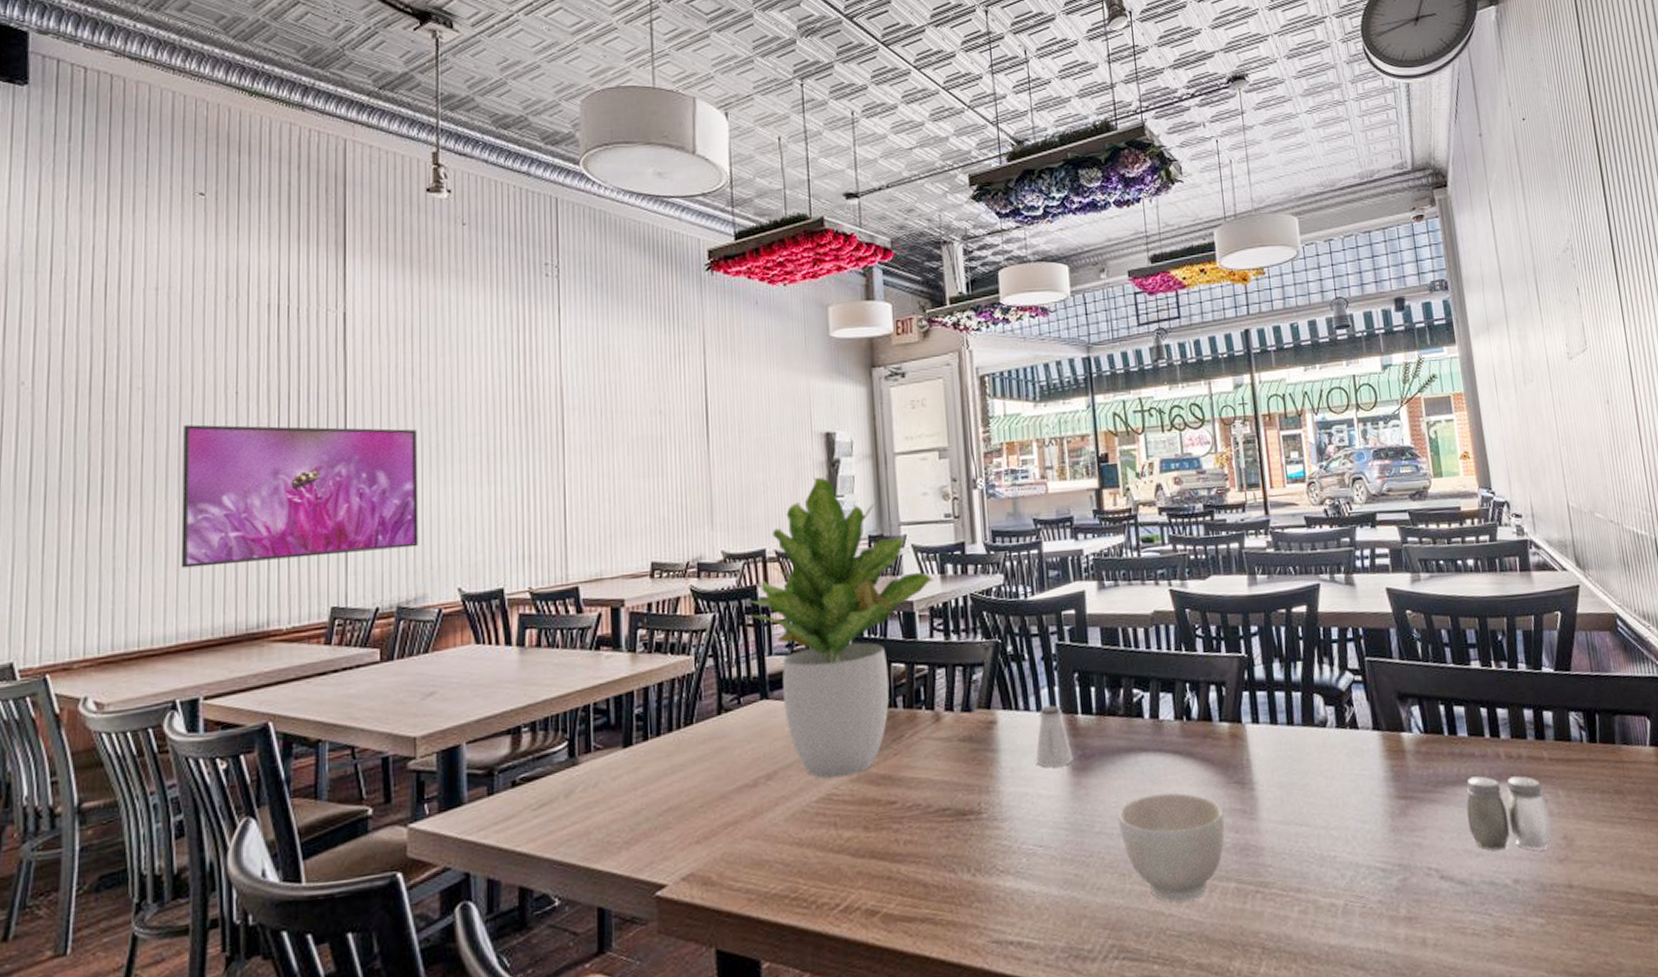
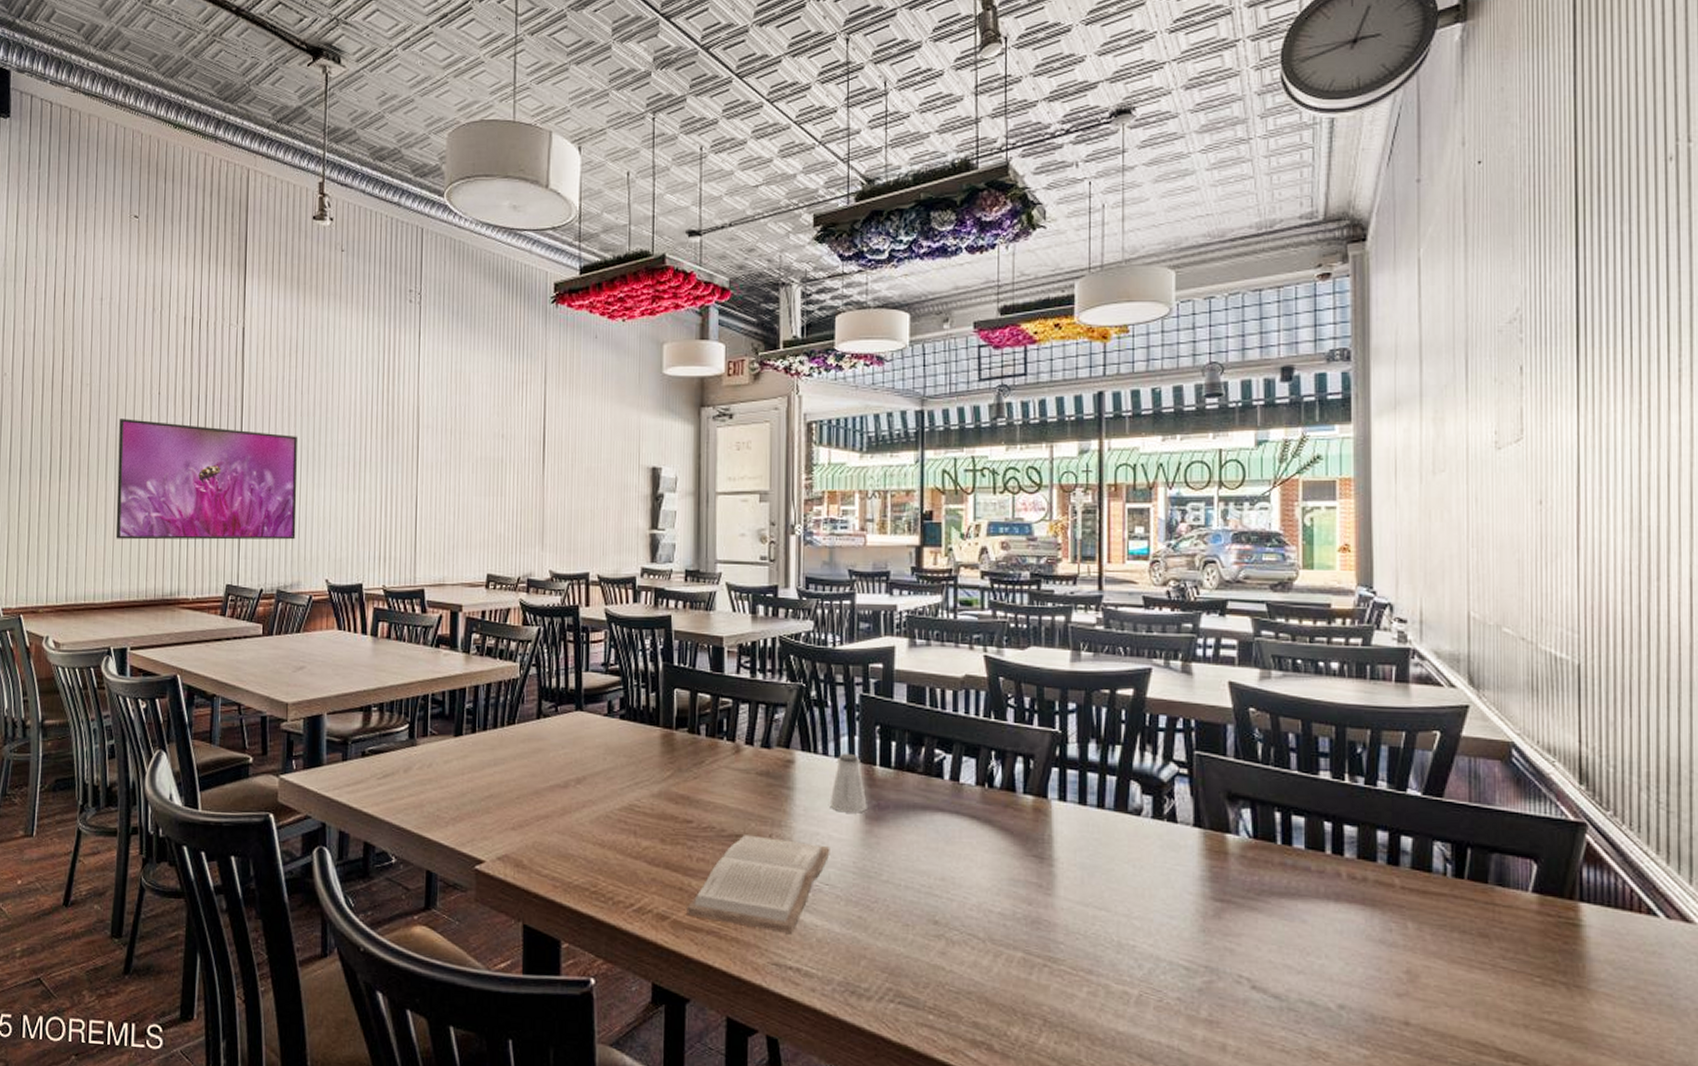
potted plant: present [746,478,933,778] -> none [568,510,744,791]
book: none [897,805,1041,907] -> present [687,835,830,933]
bowl: present [1117,792,1225,903] -> none [906,854,1018,962]
salt and pepper shaker: present [1466,776,1552,851] -> none [1293,891,1392,981]

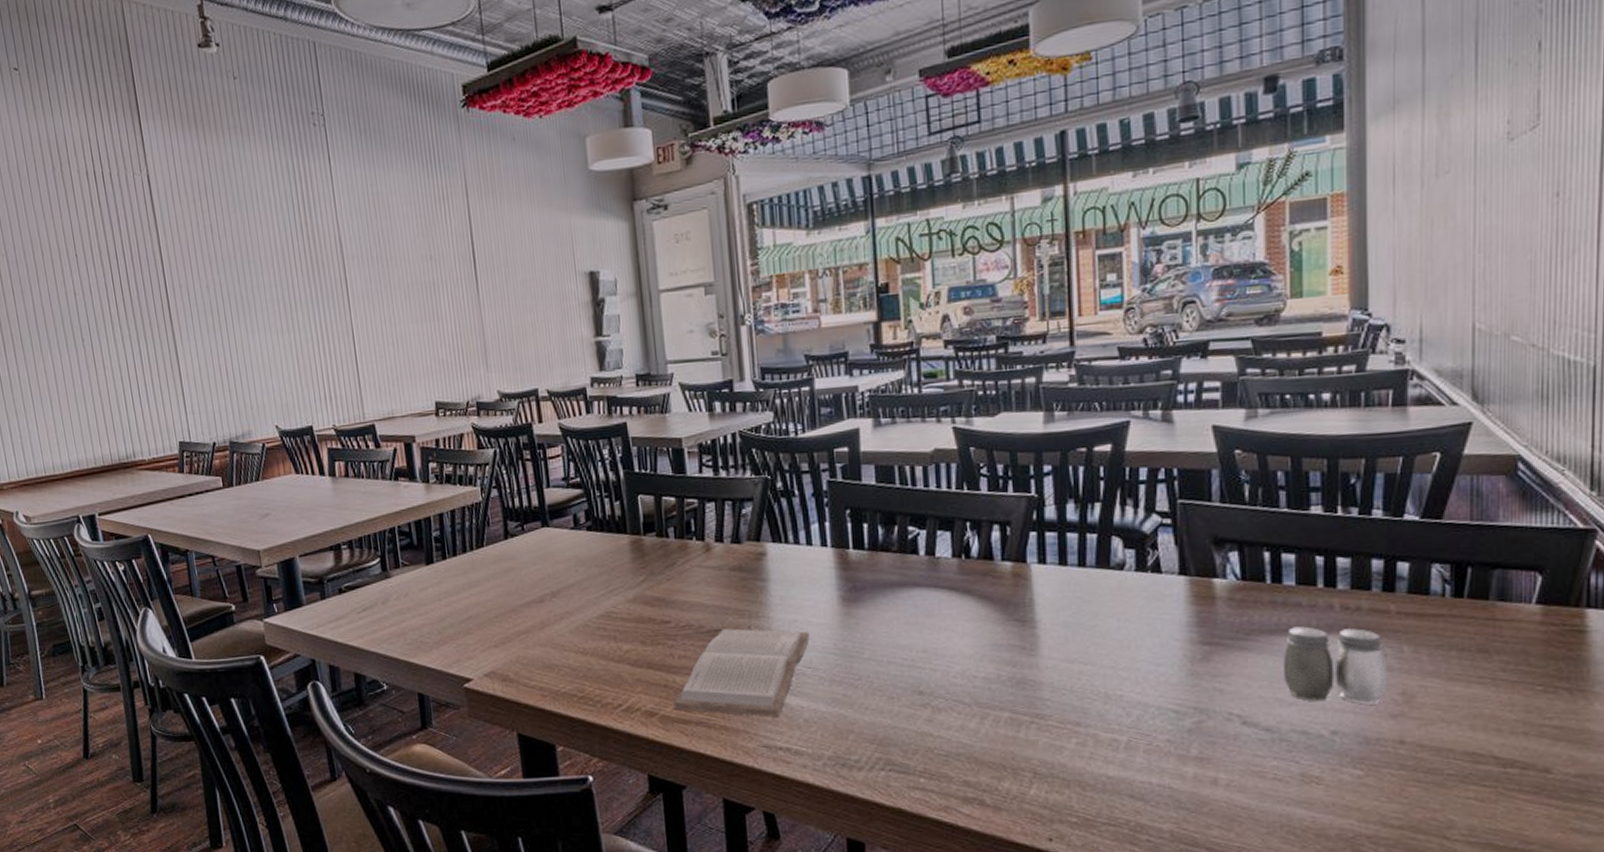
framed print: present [115,419,298,540] -> none [42,282,239,409]
saltshaker: present [829,753,867,813] -> none [805,539,844,598]
salt and pepper shaker: none [1293,891,1392,981] -> present [1284,626,1387,705]

